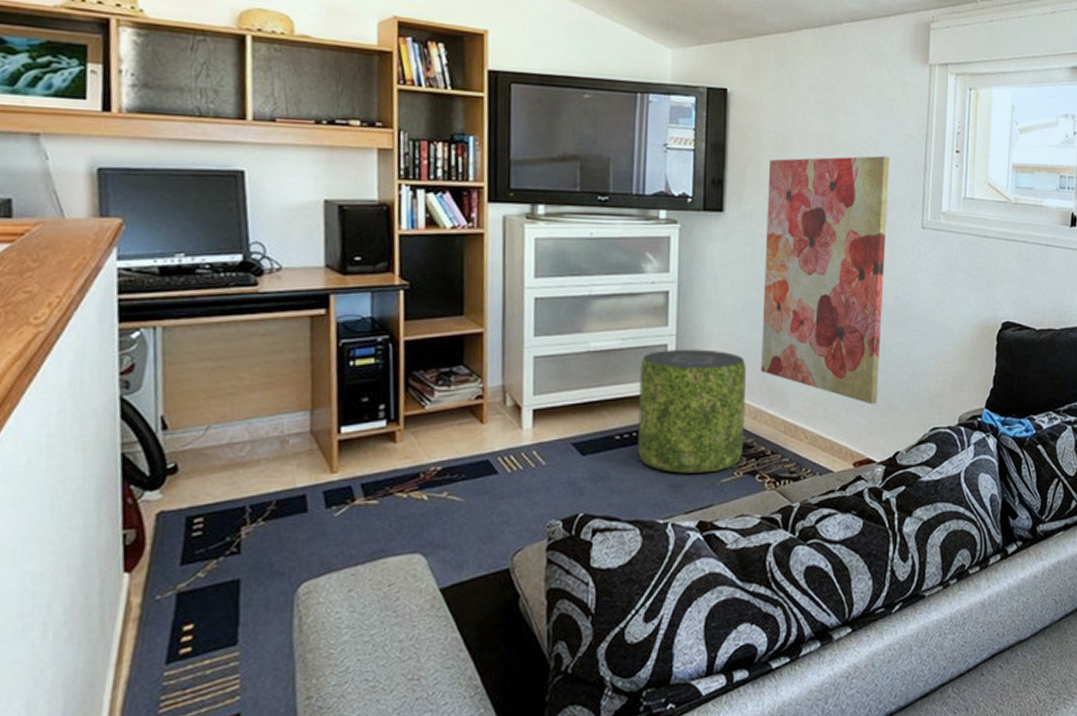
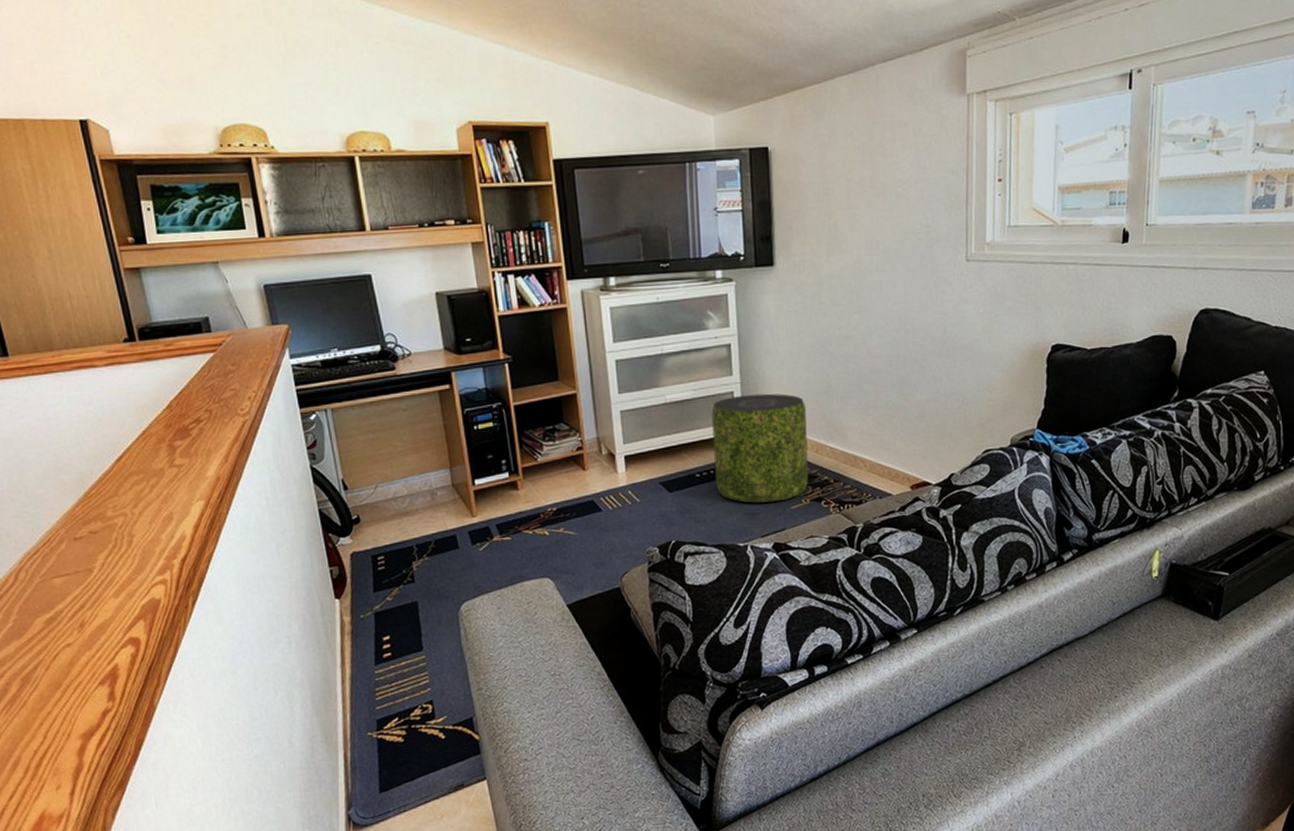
wall art: present [761,155,890,405] -> none [813,193,932,433]

